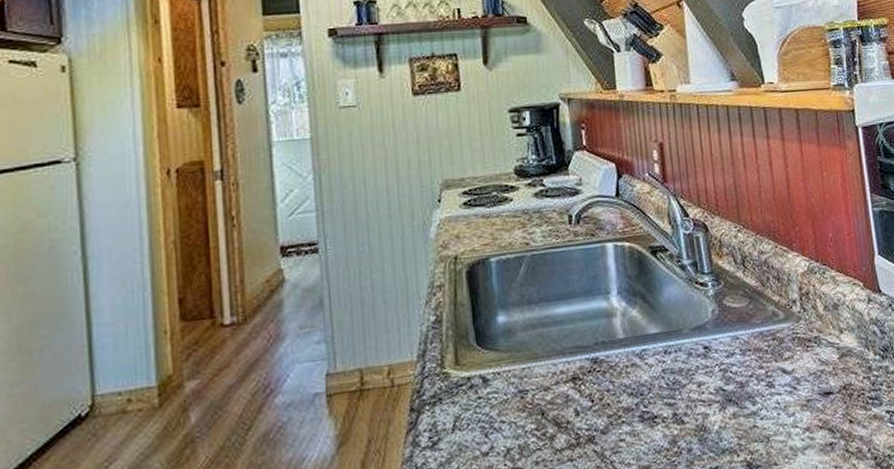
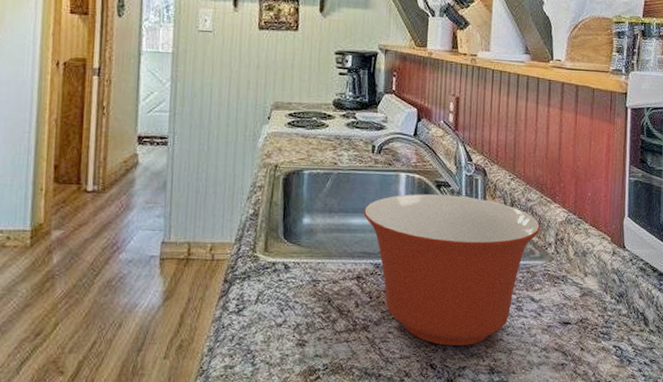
mixing bowl: none [568,259,781,446] -> present [363,194,541,346]

